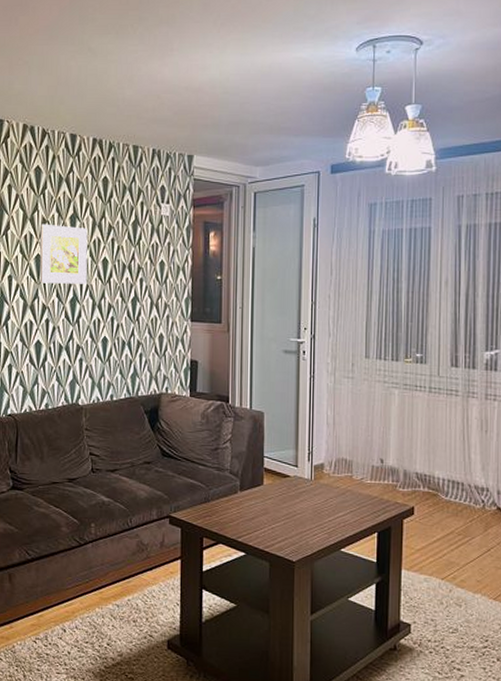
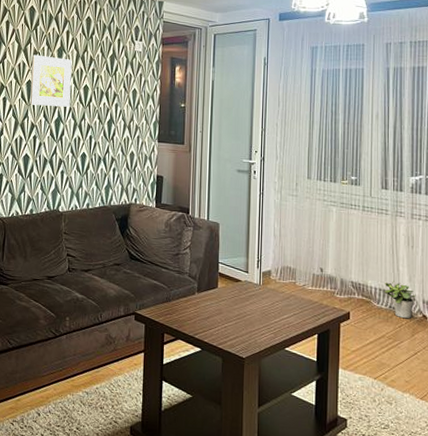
potted plant: none [453,469,490,512] -> present [384,280,416,319]

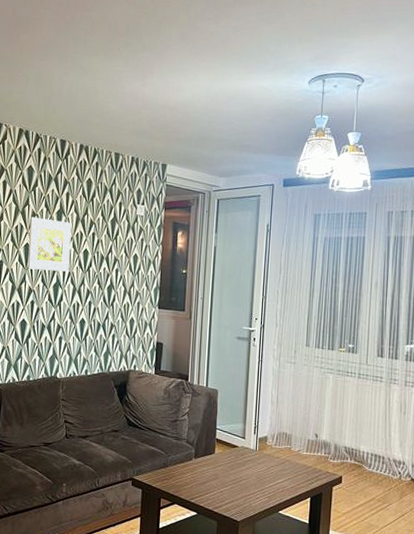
potted plant: present [384,280,416,319] -> none [375,445,406,482]

